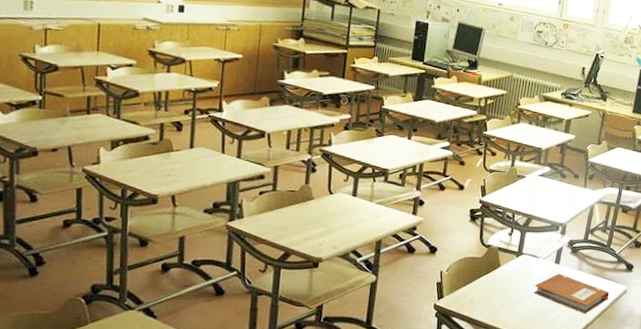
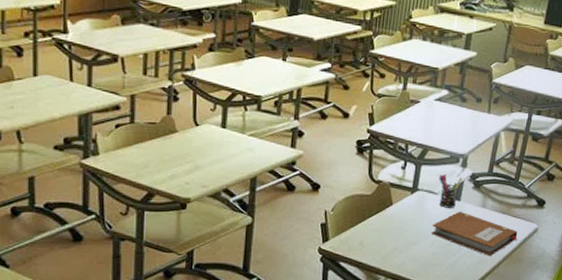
pen holder: none [541,240,562,270] -> present [439,174,463,208]

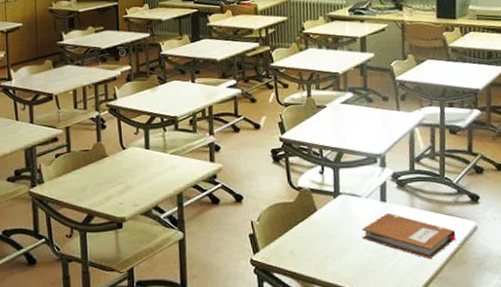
pen holder: present [439,174,463,208] -> none [359,176,384,210]

